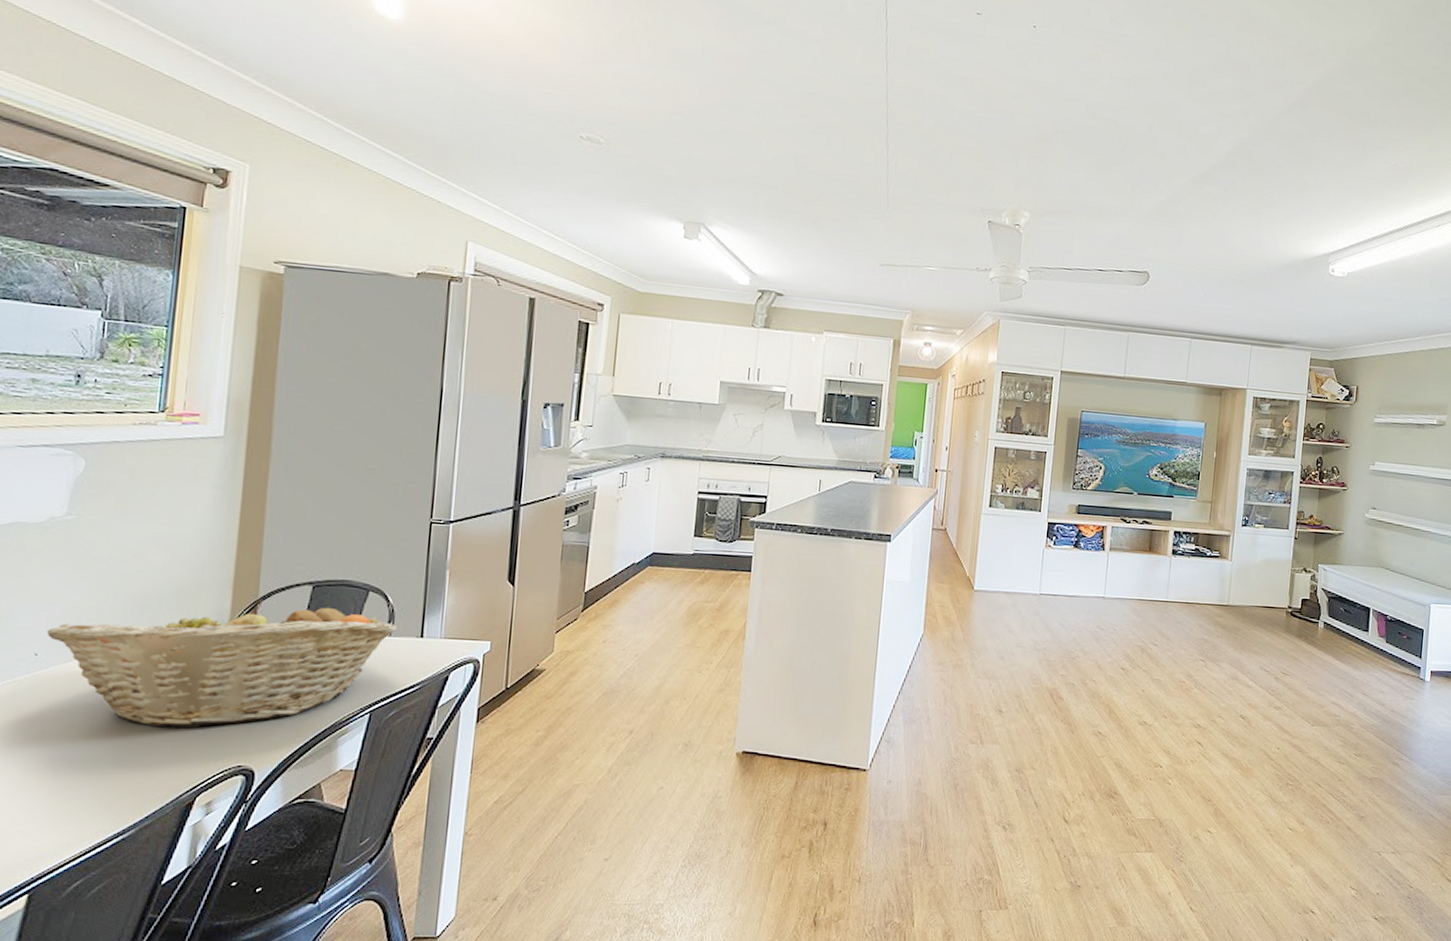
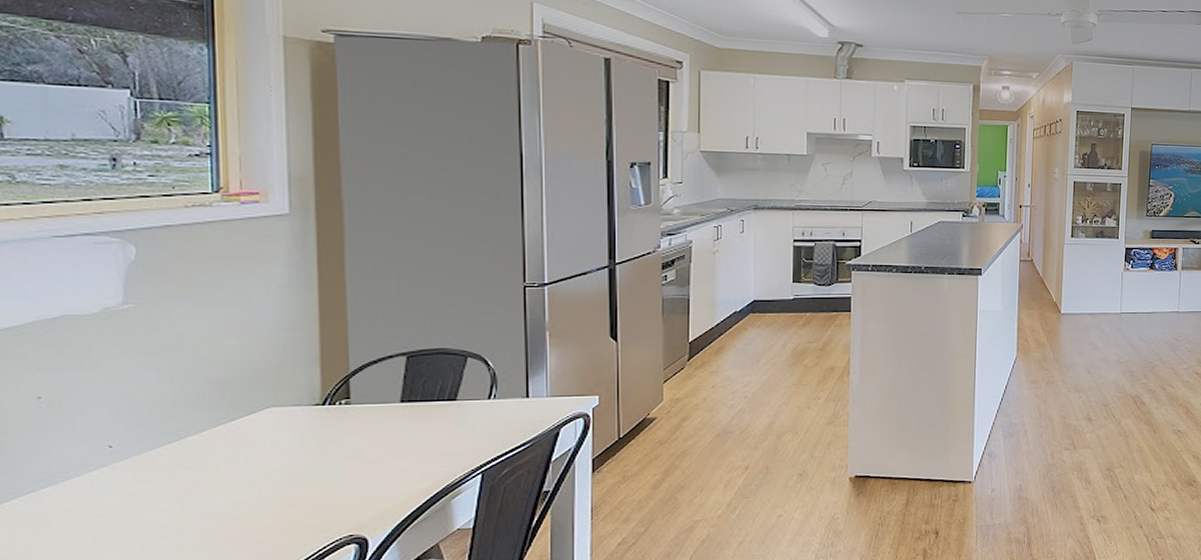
fruit basket: present [46,600,397,728] -> none [118,374,500,507]

